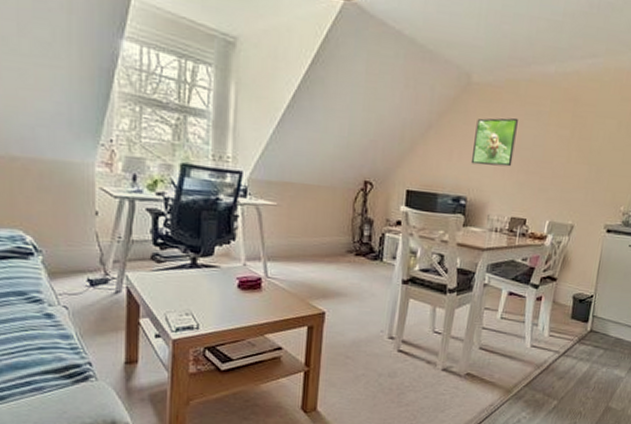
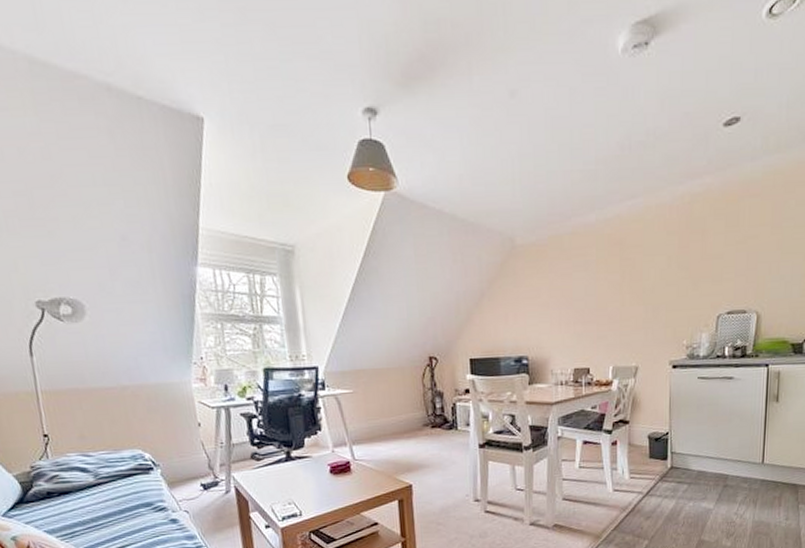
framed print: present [470,117,518,167] -> none [526,271,567,324]

